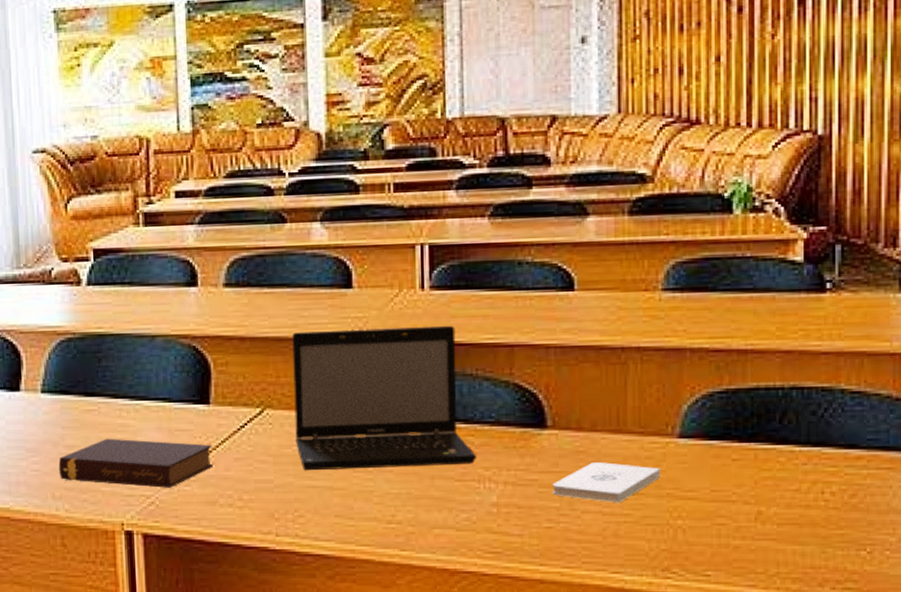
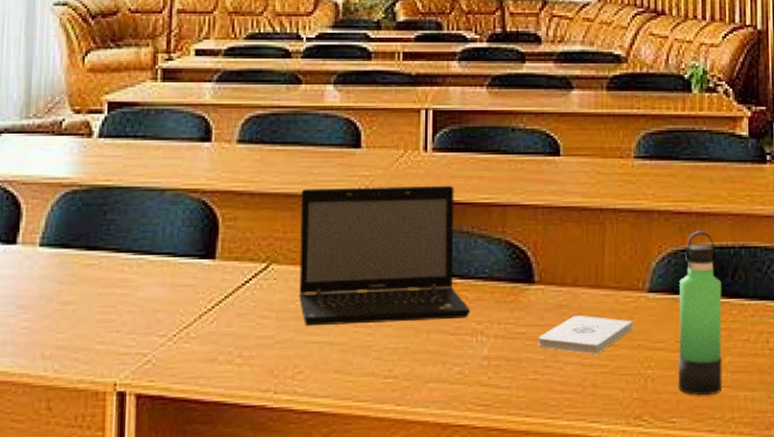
book: present [58,438,213,488] -> none [51,293,215,345]
thermos bottle: none [712,370,768,547] -> present [677,231,723,395]

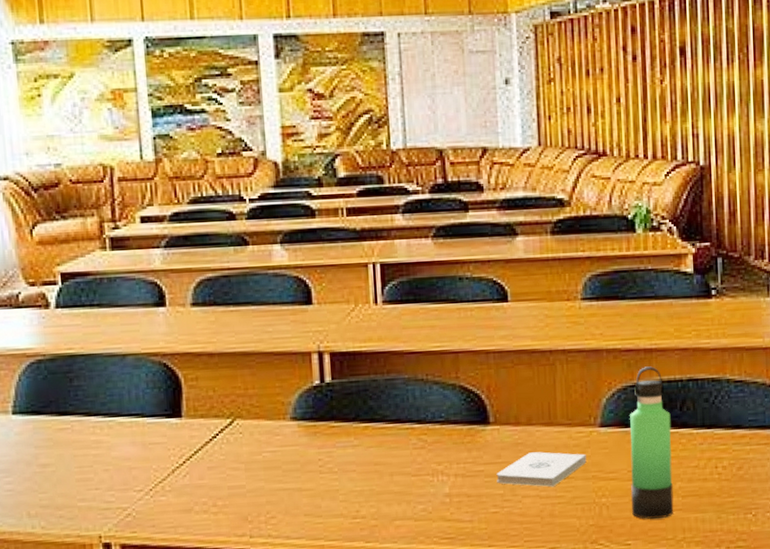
laptop: present [299,185,471,326] -> none [258,335,431,475]

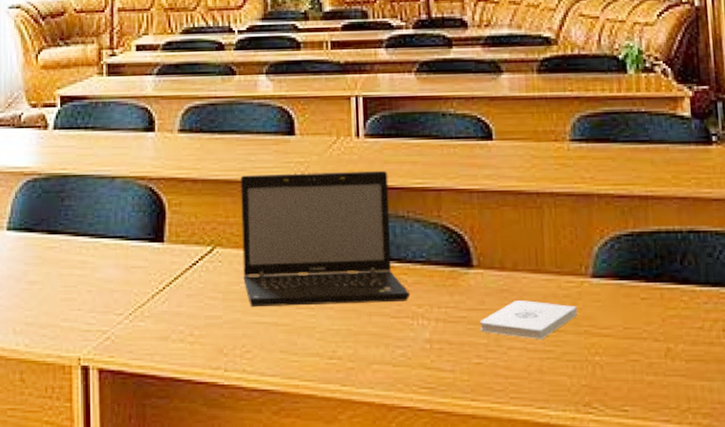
laptop: none [258,335,431,475] -> present [240,170,411,307]
thermos bottle: present [629,366,674,519] -> none [624,215,677,383]

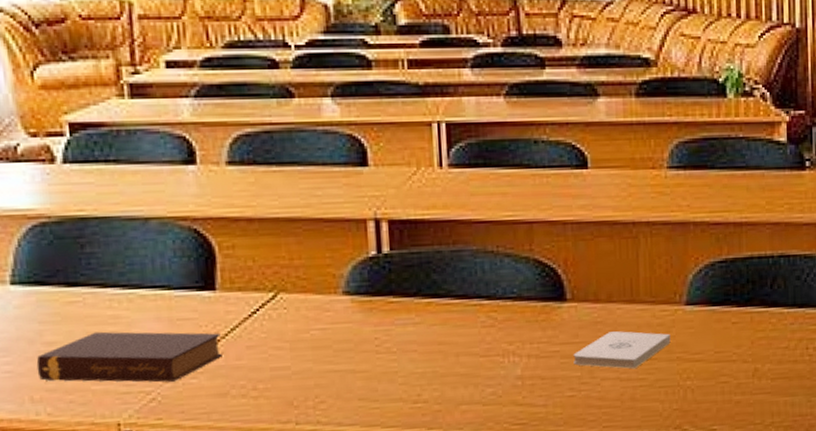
book: none [20,274,166,323] -> present [36,331,222,383]
laptop: present [240,170,411,307] -> none [305,203,501,355]

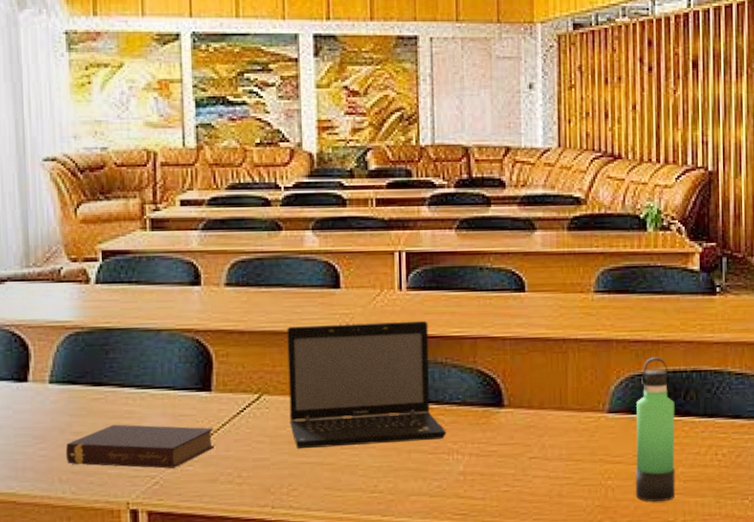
laptop: none [305,203,501,355] -> present [287,320,447,449]
notepad: present [573,331,671,369] -> none [509,434,594,469]
thermos bottle: none [716,241,763,403] -> present [635,357,676,502]

